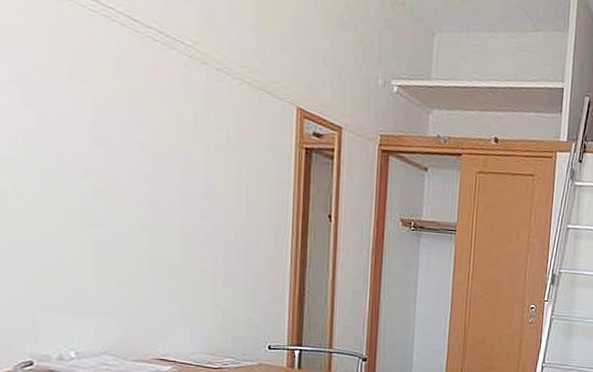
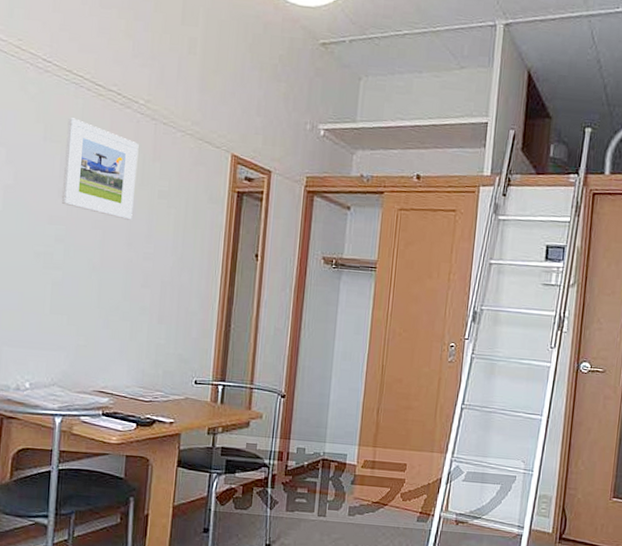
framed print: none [97,55,189,175] -> present [61,117,139,220]

